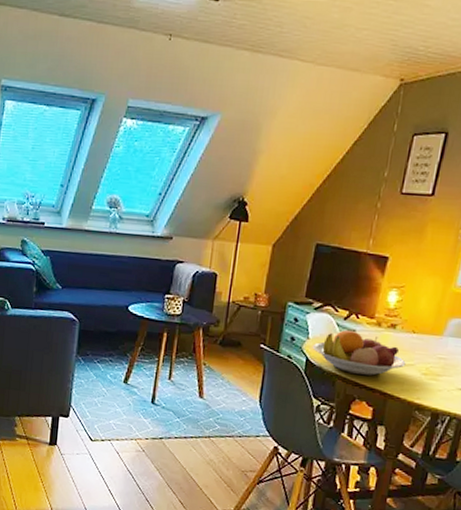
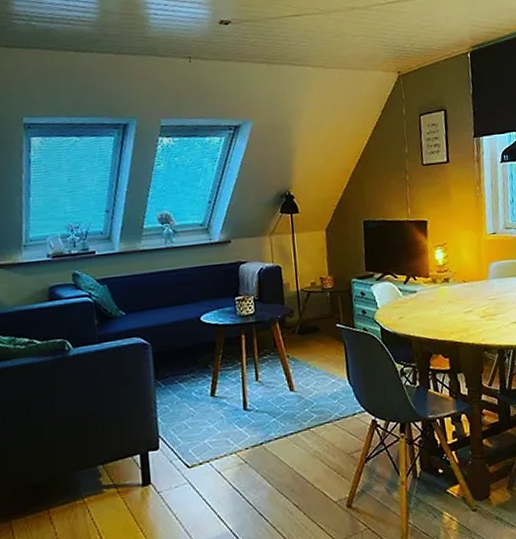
fruit bowl: present [312,330,406,376] -> none [382,292,466,332]

